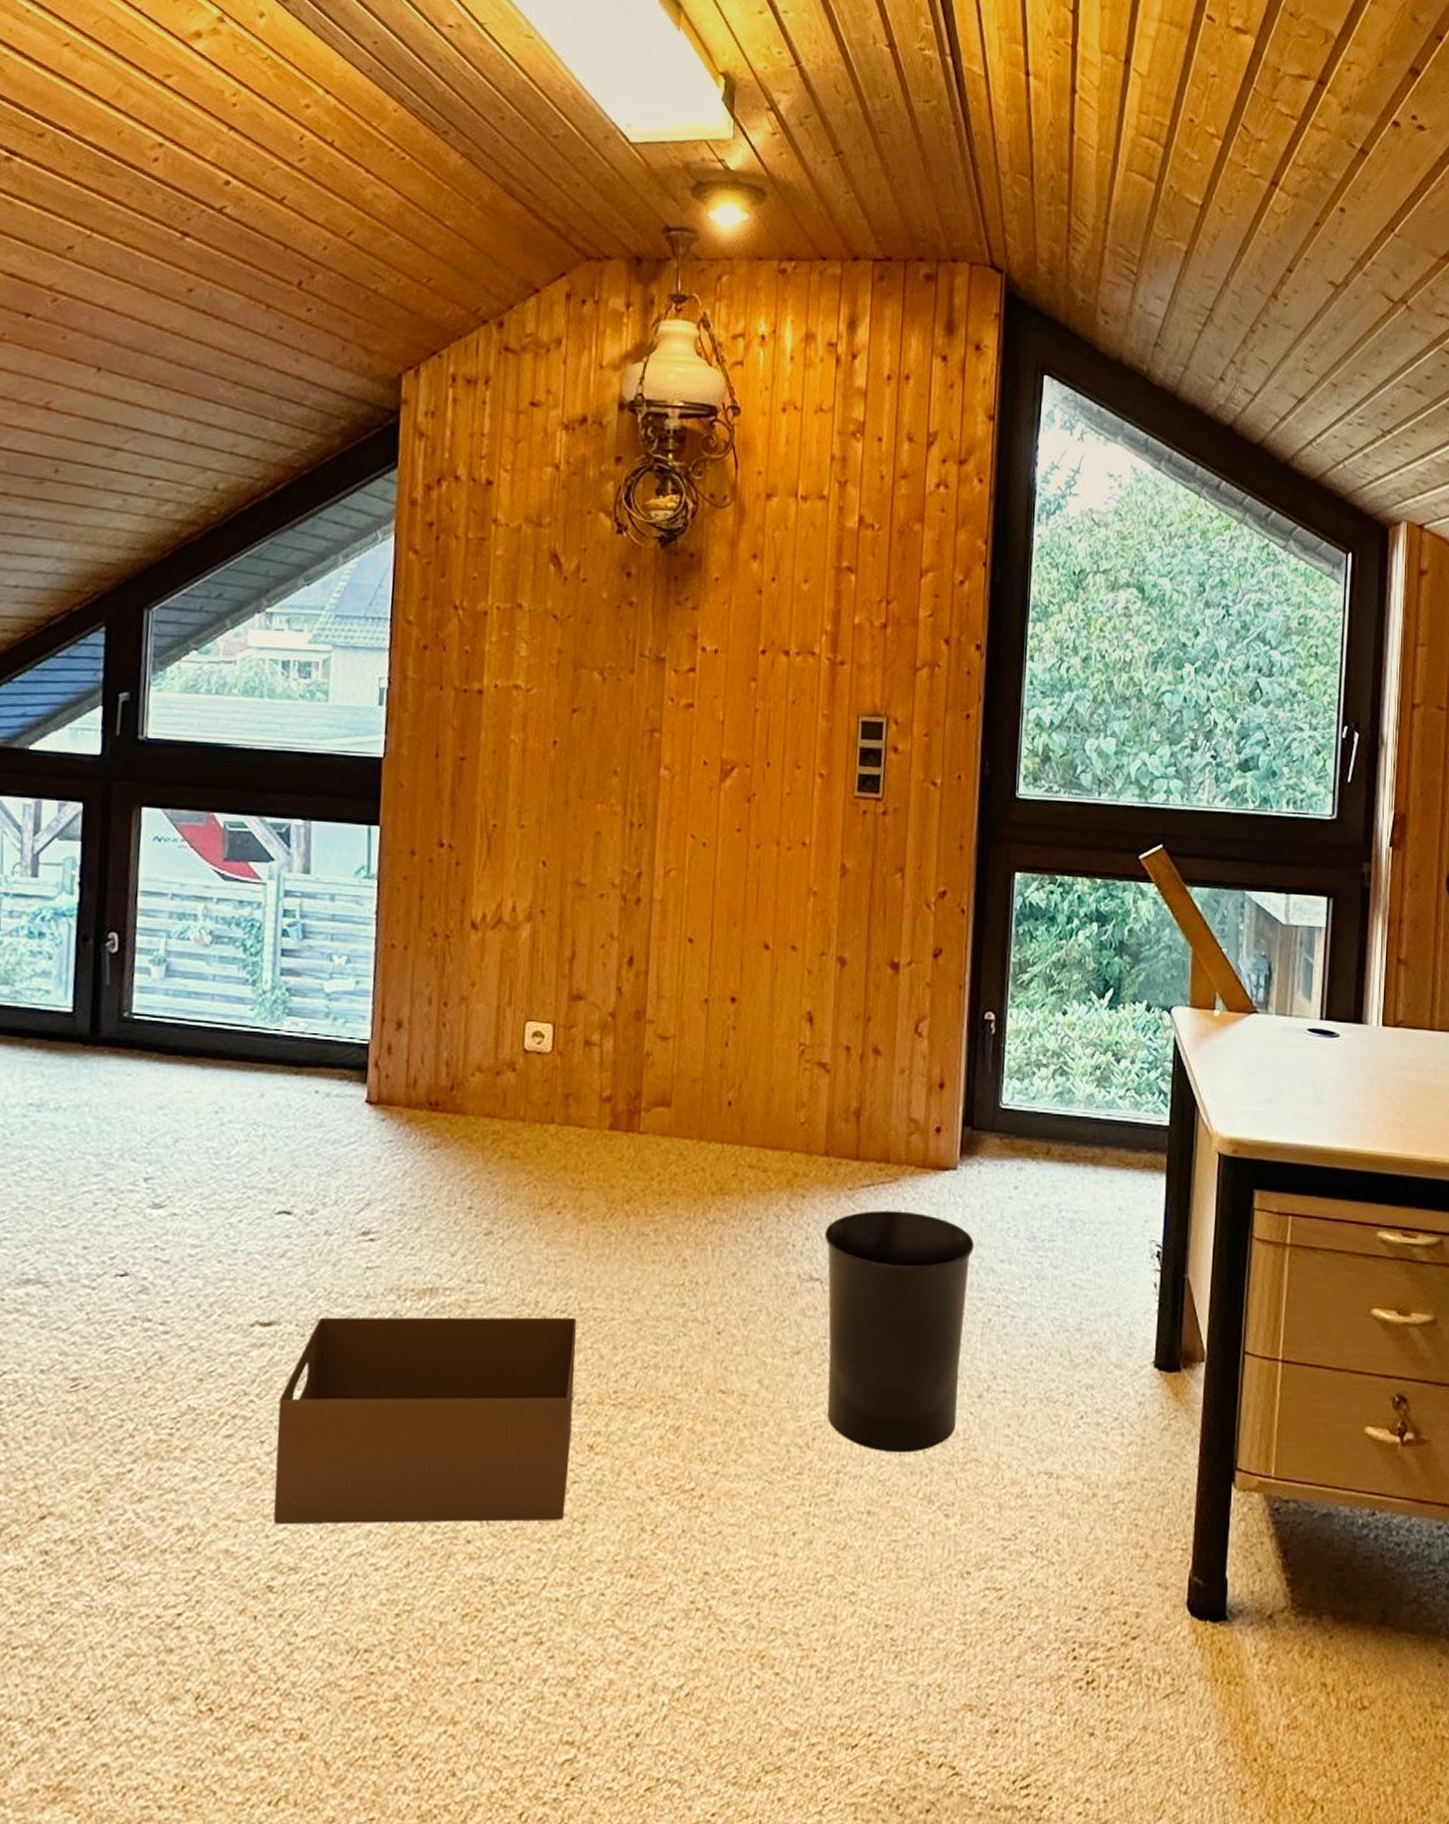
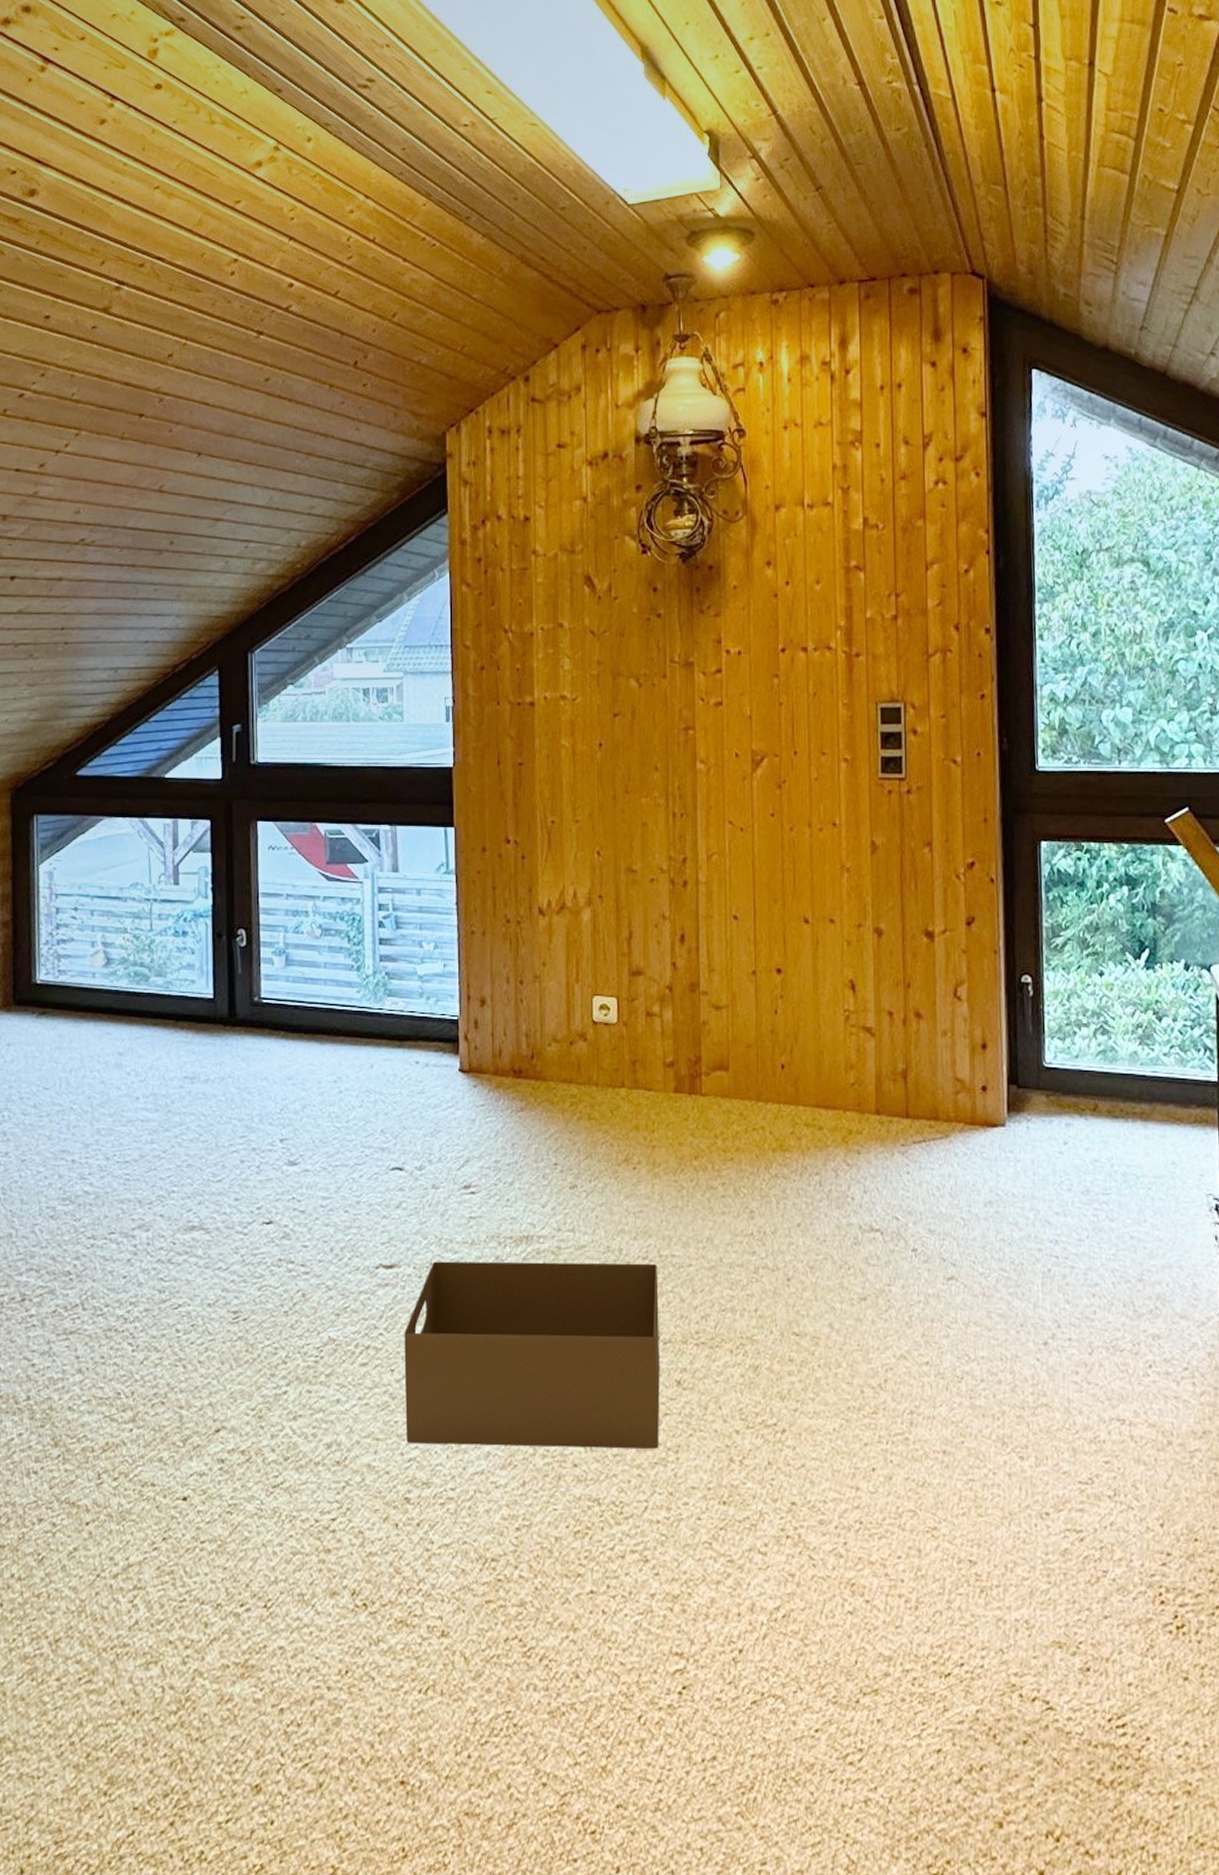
waste bin: present [825,1210,974,1453] -> none [882,1165,1028,1396]

